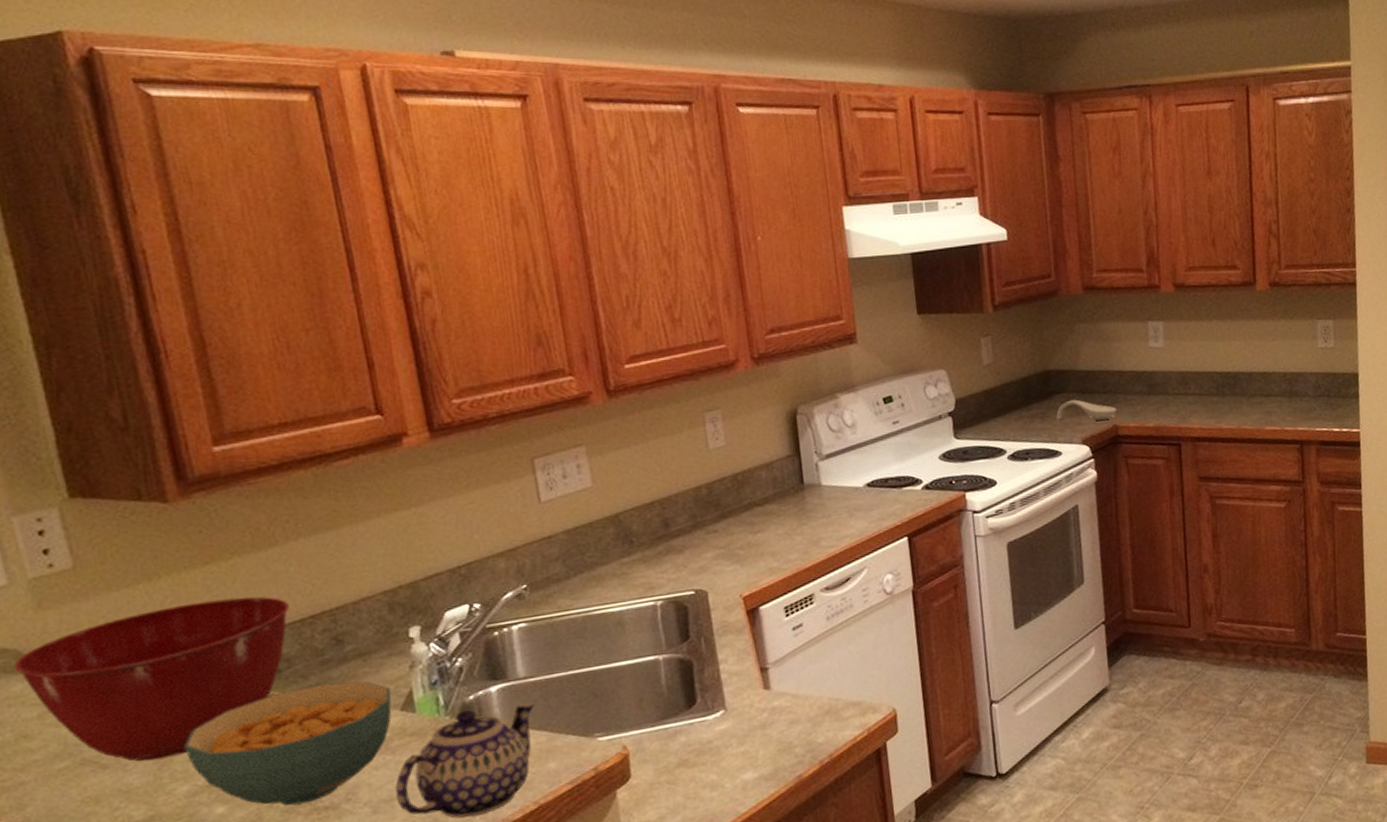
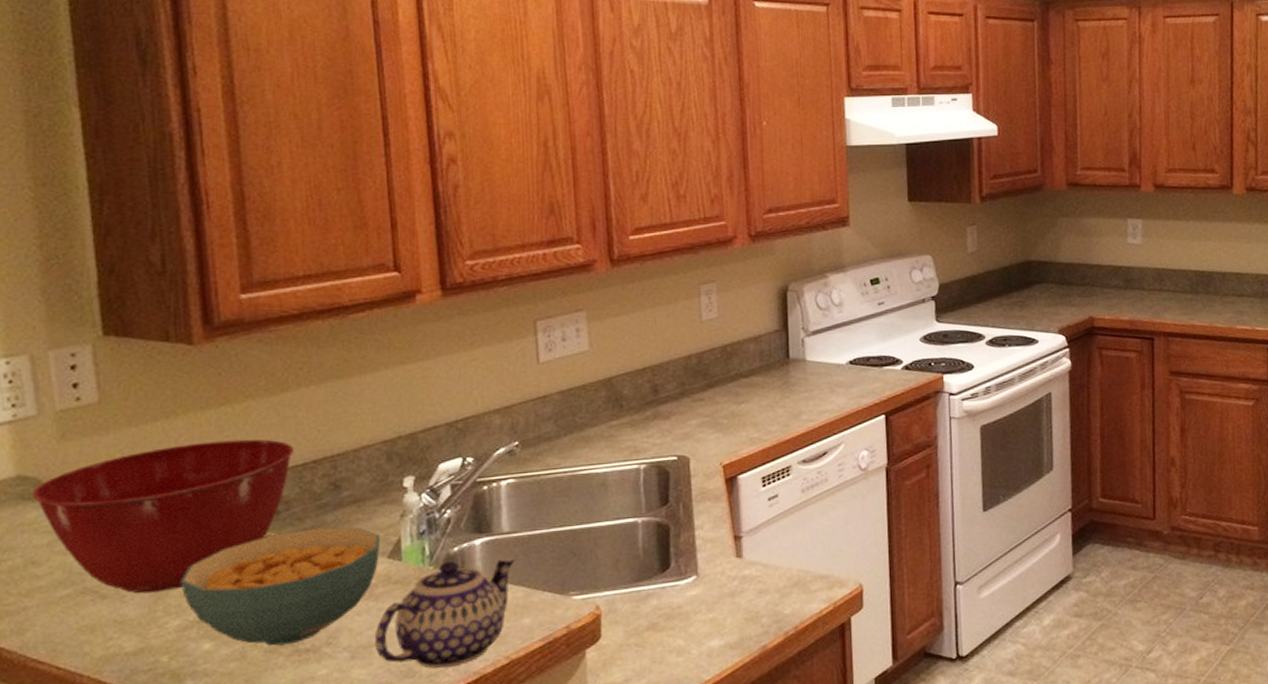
spoon rest: present [1056,399,1117,420] -> none [1035,290,1093,311]

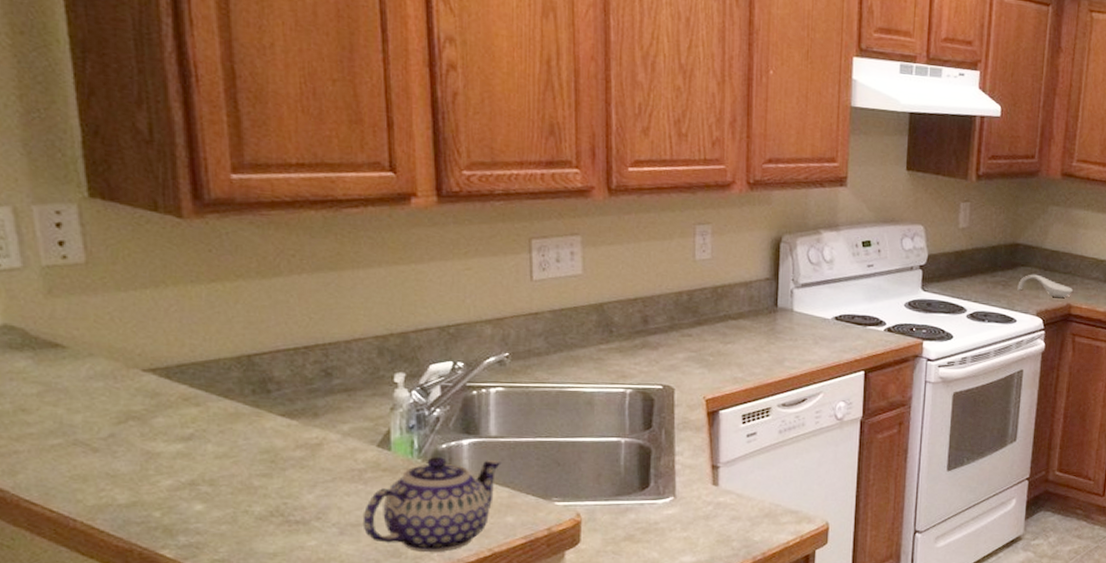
mixing bowl: present [33,439,294,594] -> none [20,315,285,453]
cereal bowl: present [180,527,381,646] -> none [172,410,371,515]
spoon rest: none [1035,290,1093,311] -> present [1017,274,1073,298]

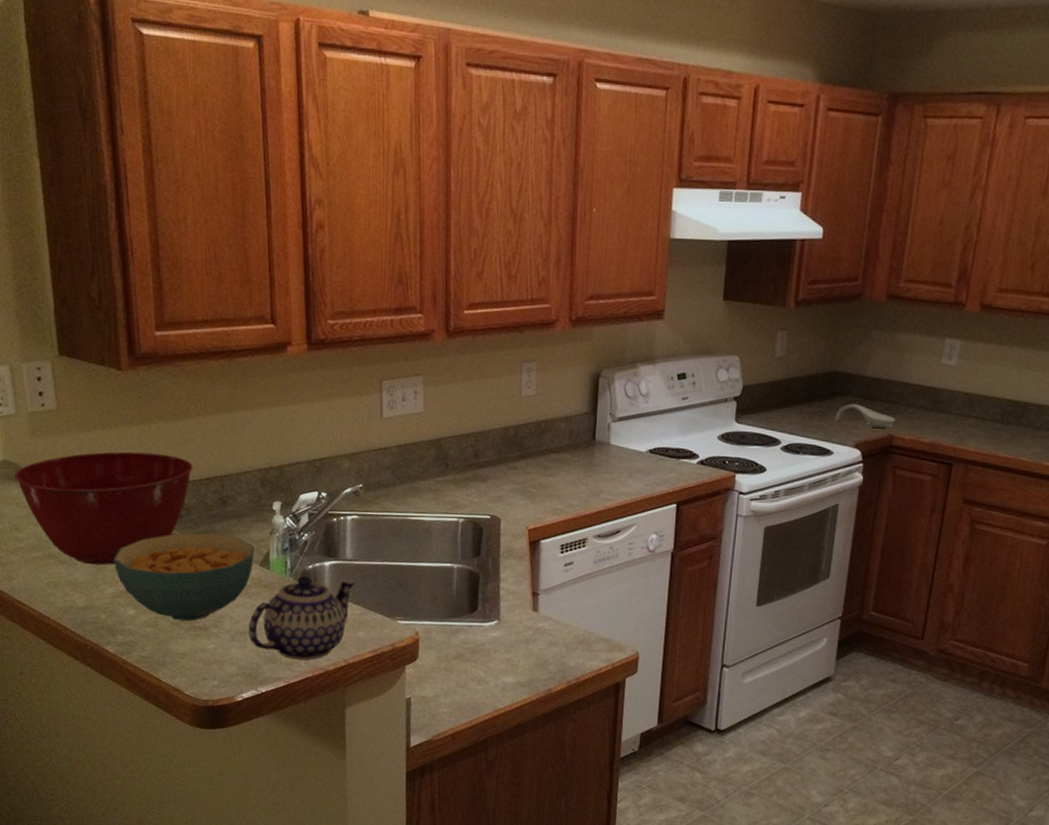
mixing bowl: none [20,315,285,453] -> present [15,451,193,566]
cereal bowl: none [172,410,371,515] -> present [113,533,255,621]

